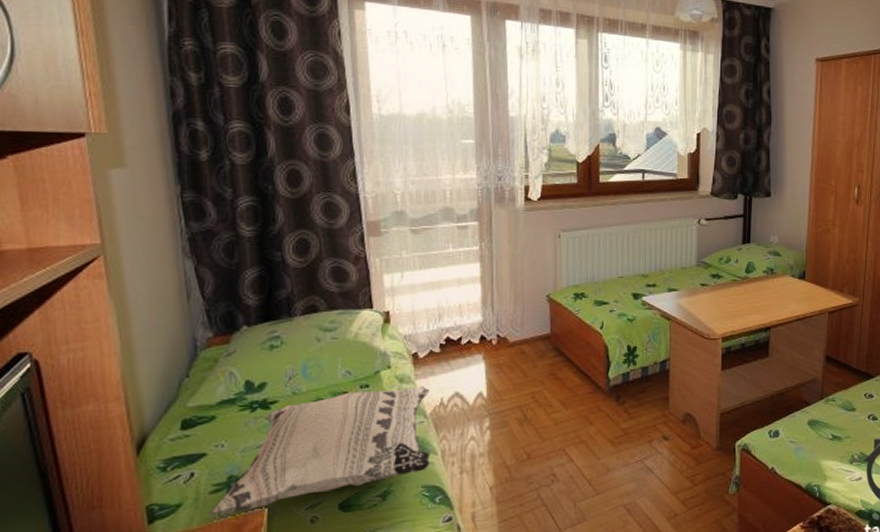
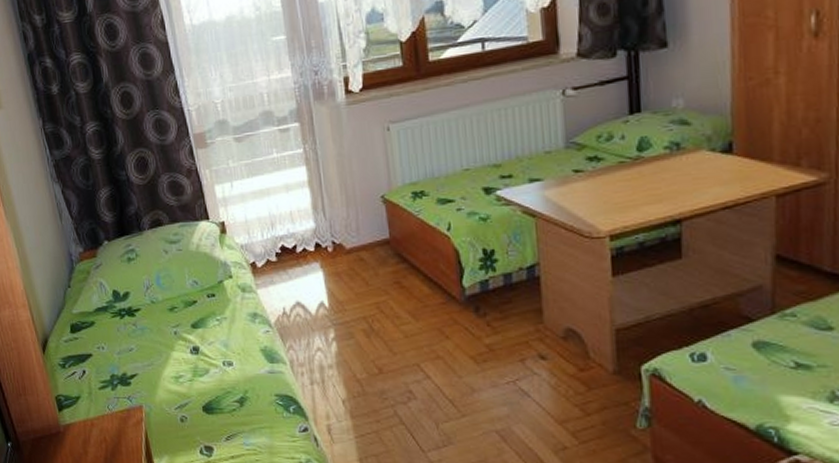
decorative pillow: present [209,385,430,515] -> none [101,295,280,408]

